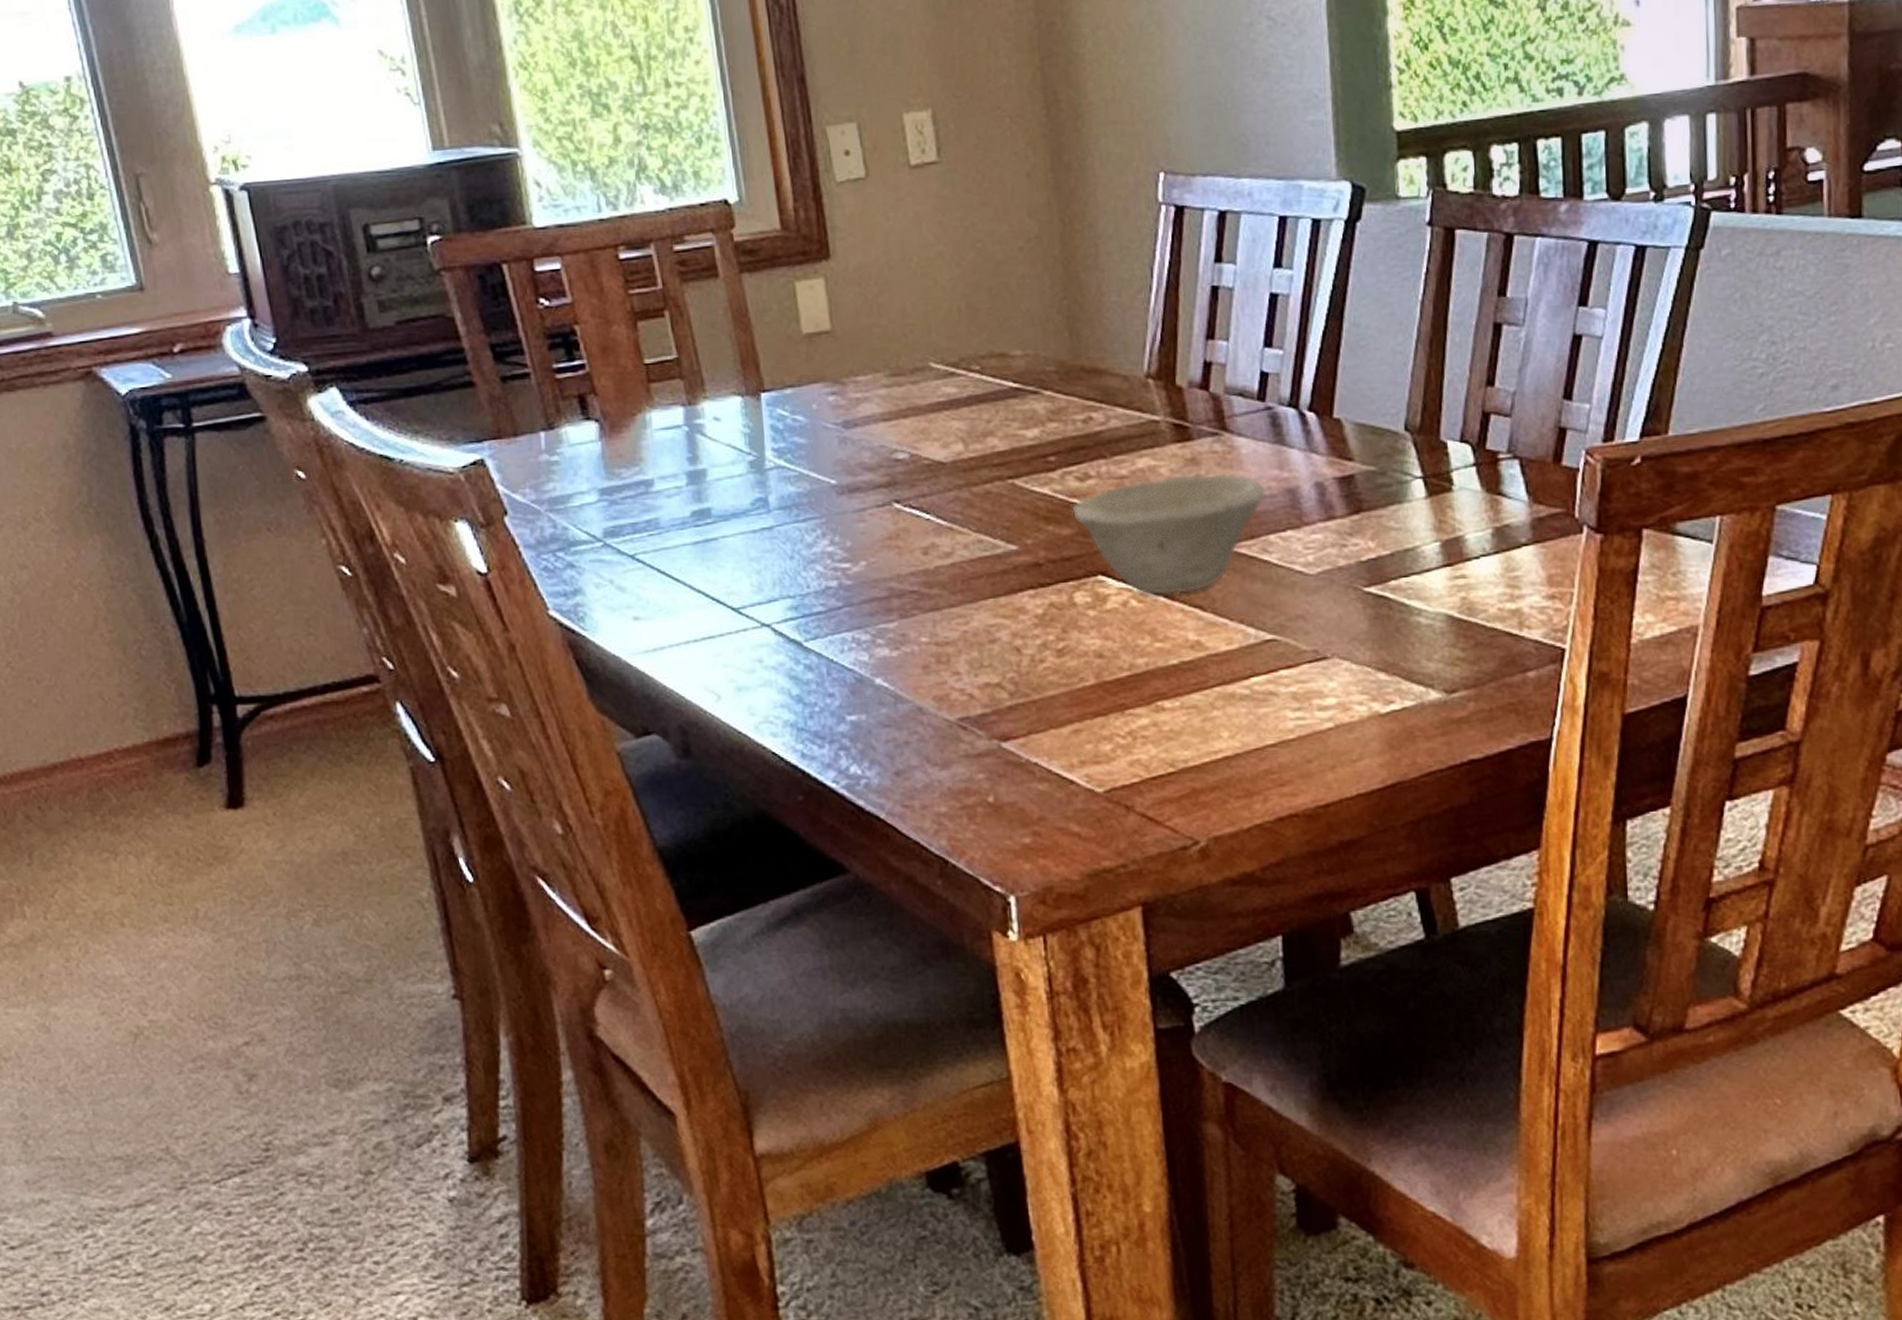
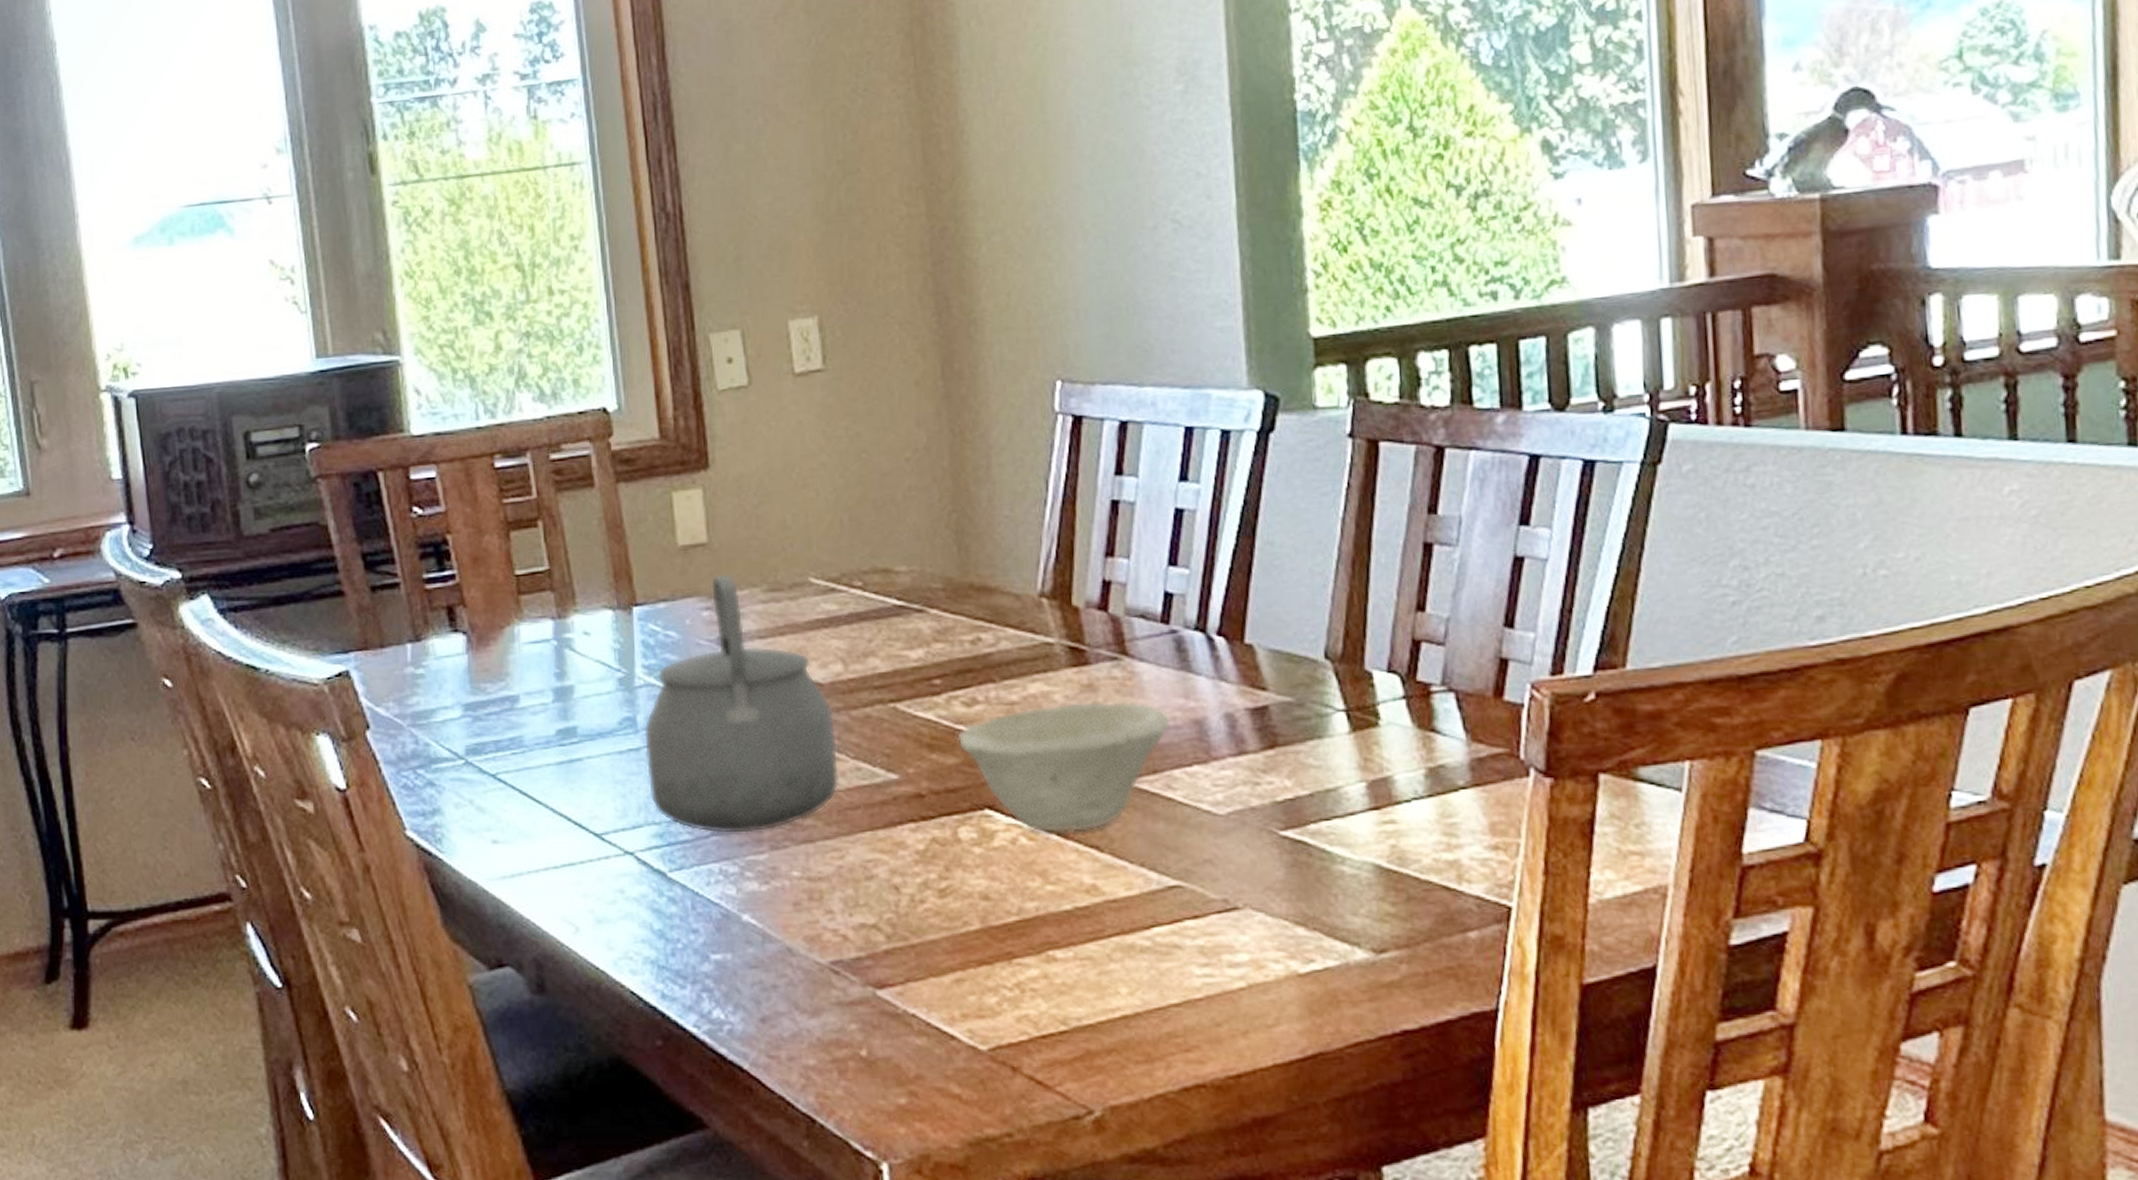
tea kettle: none [775,359,963,606] -> present [643,573,840,835]

